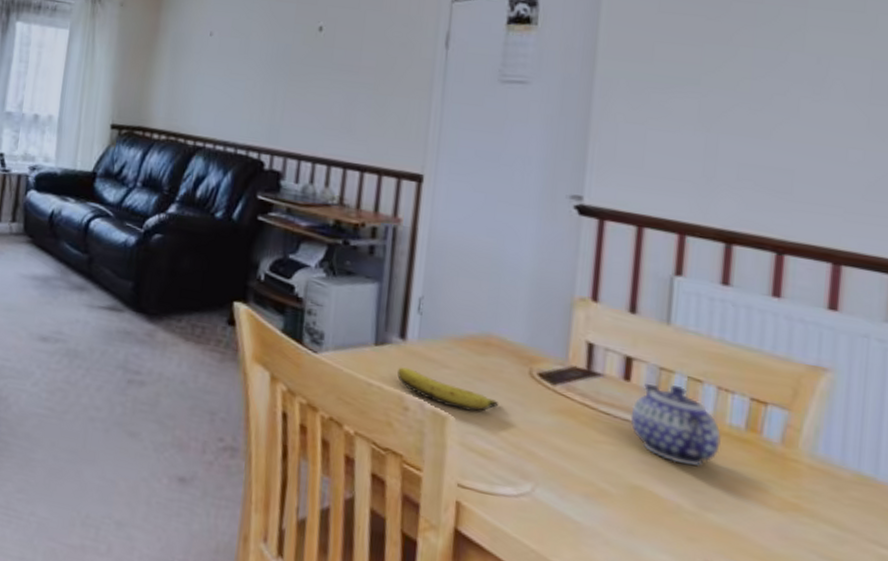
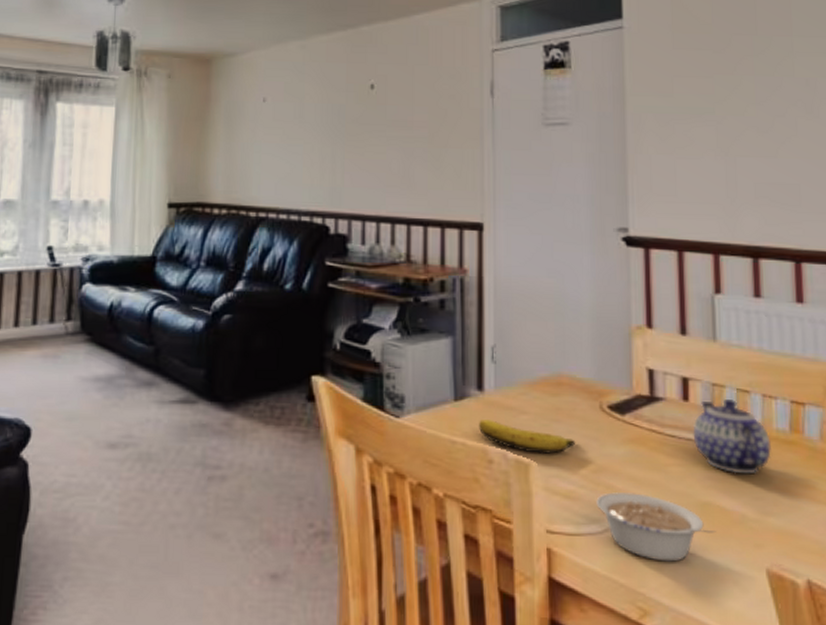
legume: none [514,458,645,539] -> present [596,492,716,562]

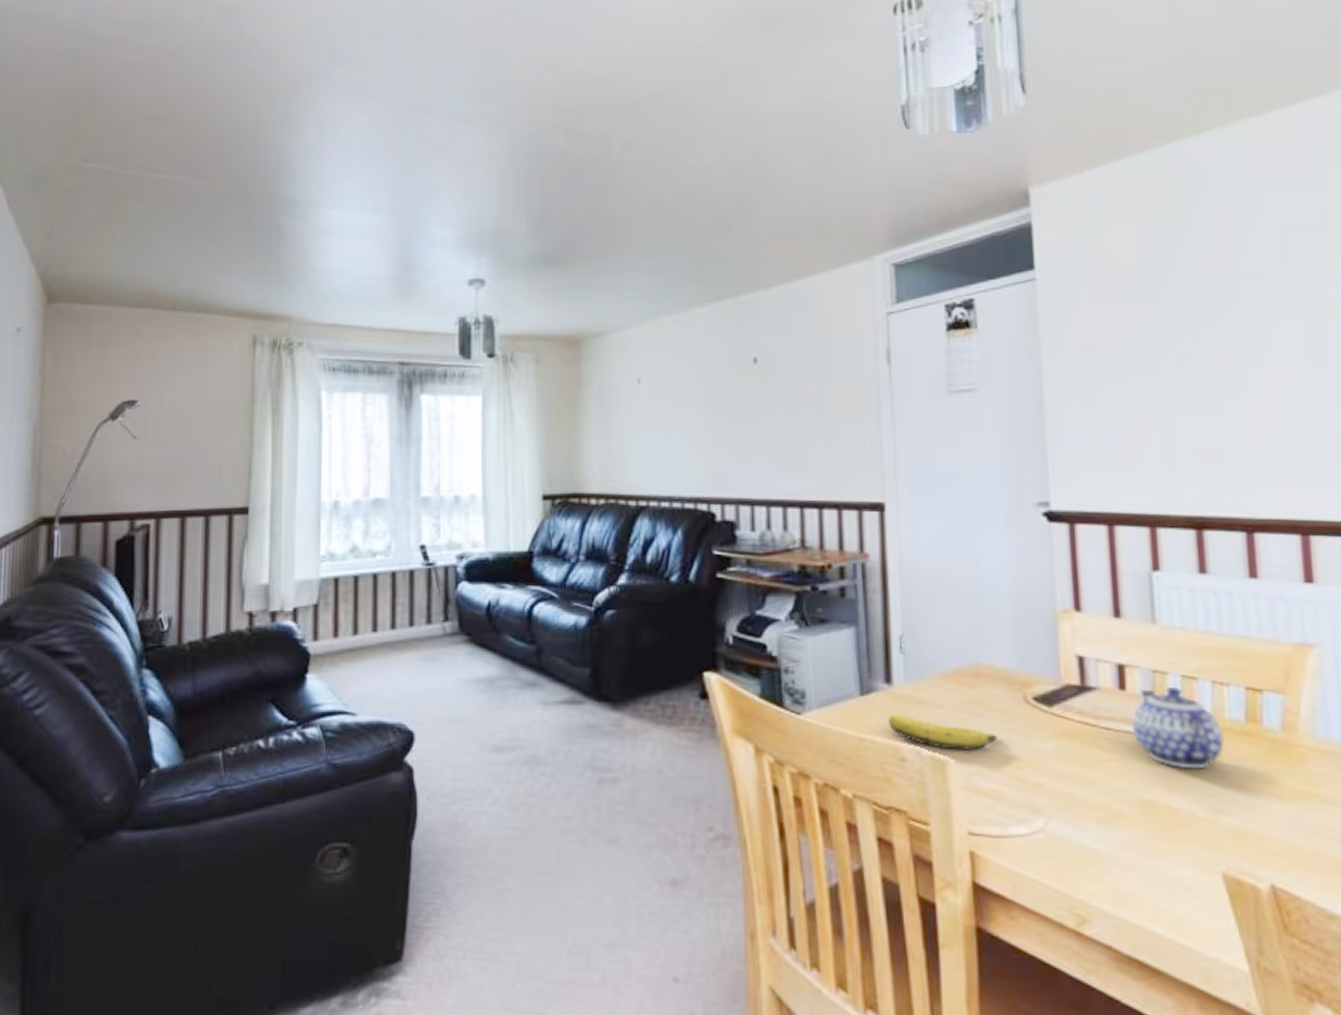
legume: present [596,492,716,562] -> none [1023,791,1163,865]

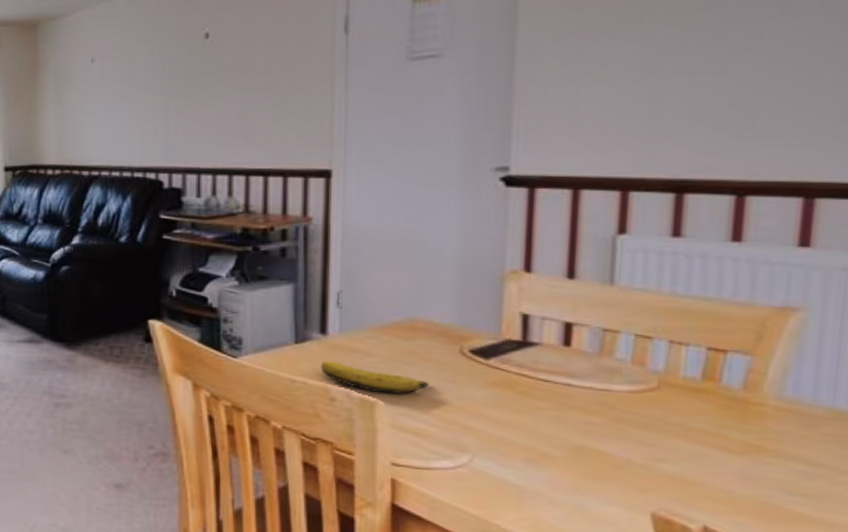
teapot: present [1131,687,1224,769] -> none [572,345,675,421]

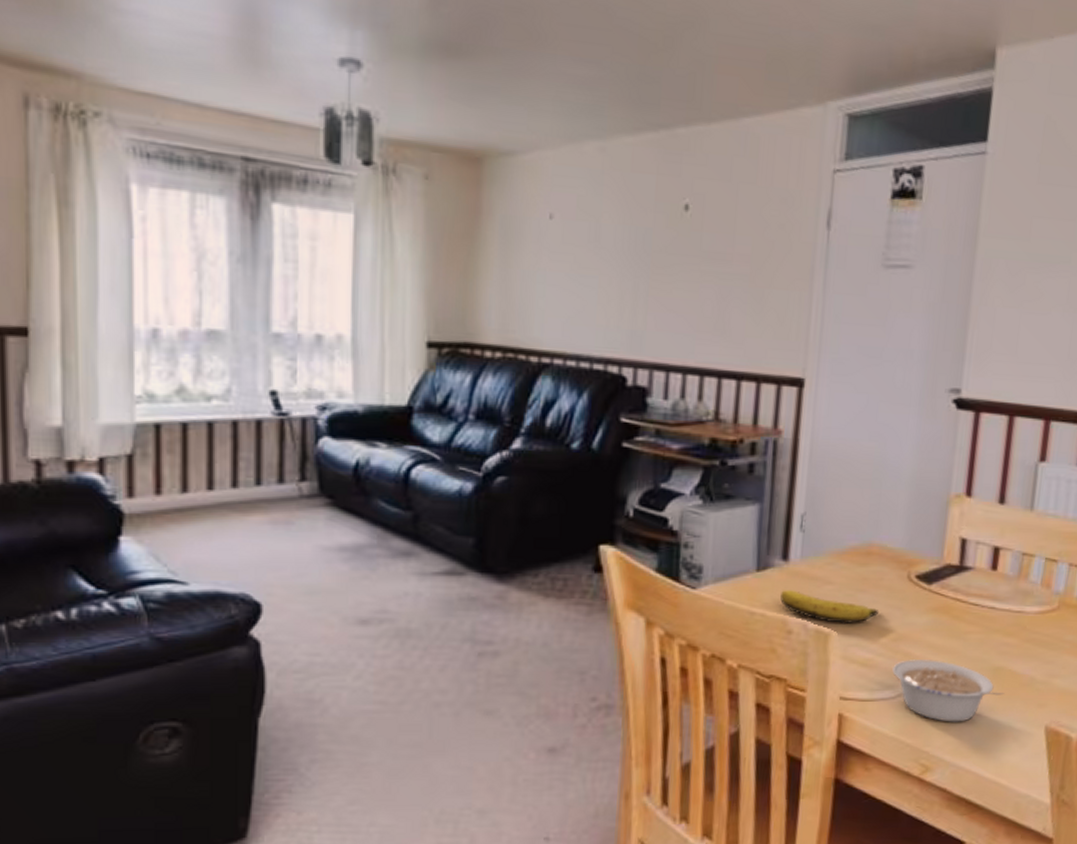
legume: none [449,432,592,499] -> present [892,660,1005,722]

